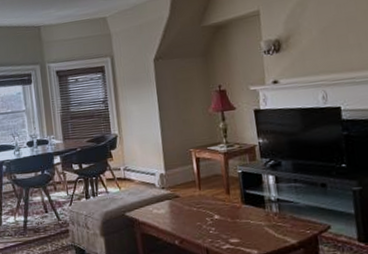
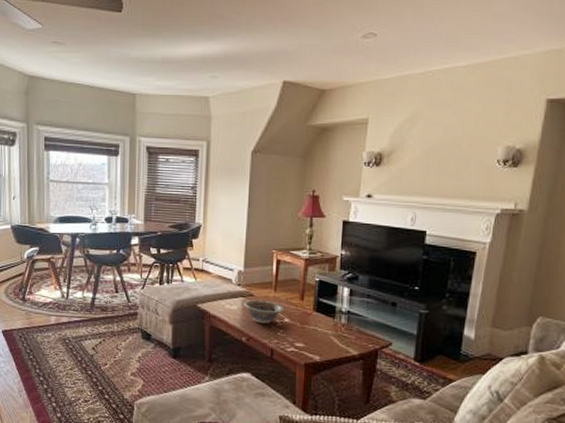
decorative bowl: none [170,199,213,224] -> present [243,299,285,323]

